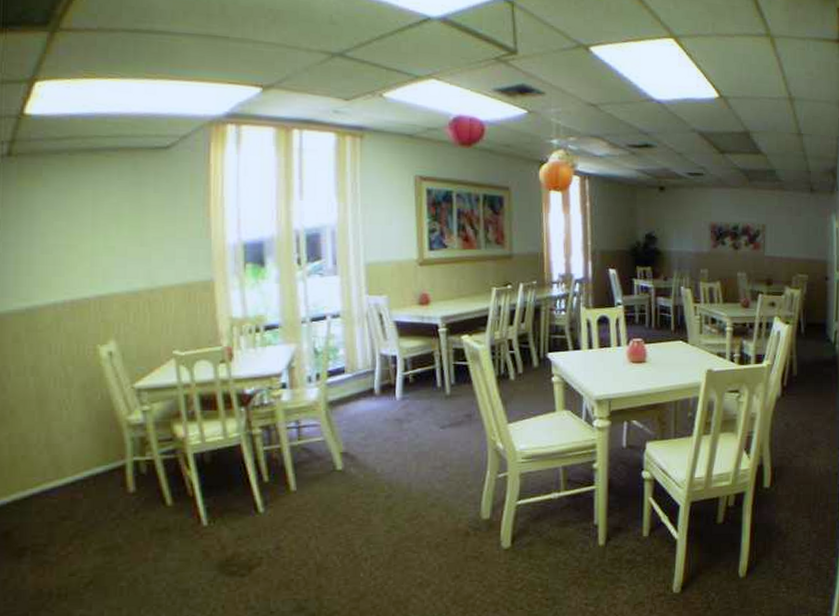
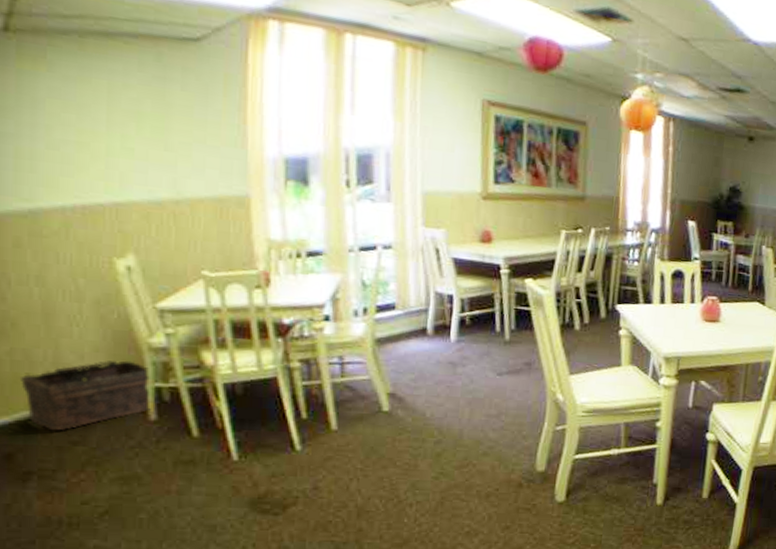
basket: none [18,438,130,508] -> present [21,360,151,431]

